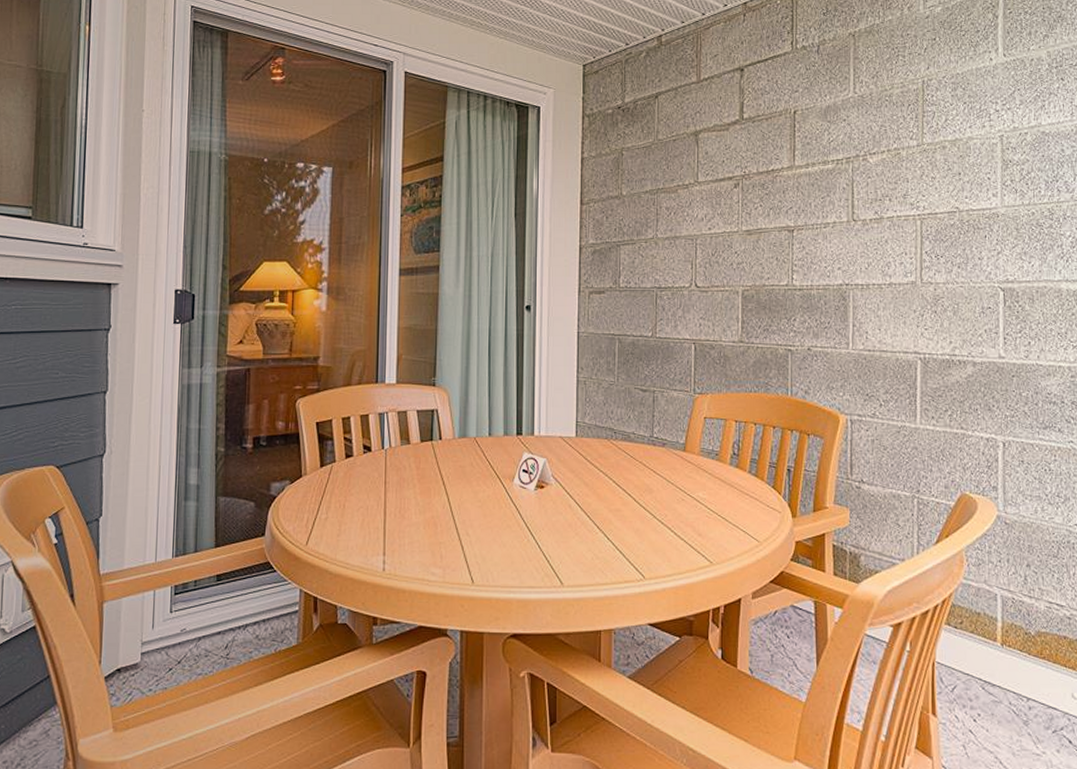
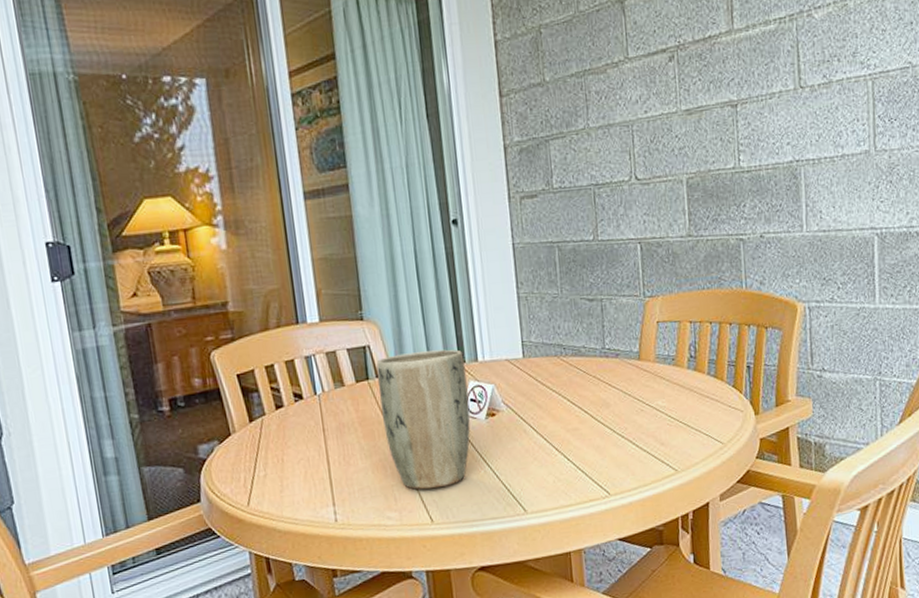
plant pot: none [439,420,521,551] -> present [376,349,471,490]

